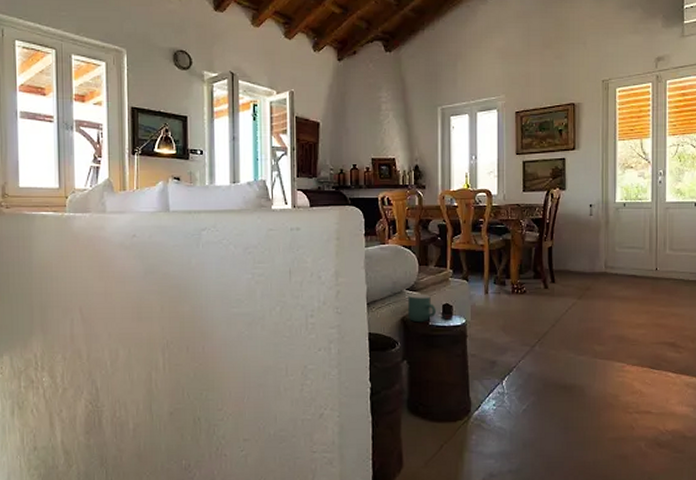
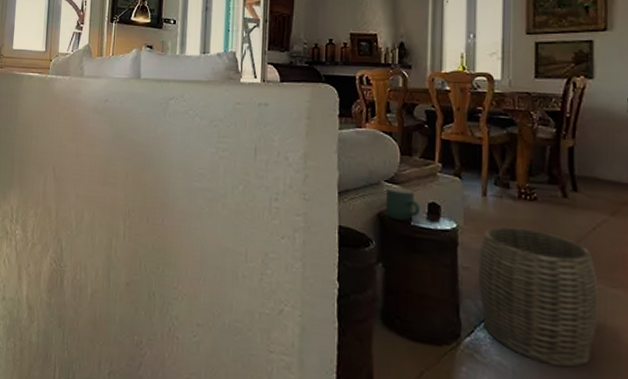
woven basket: none [483,317,570,422] -> present [478,226,599,368]

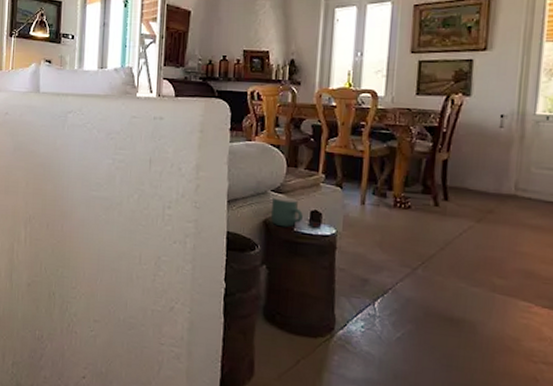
woven basket: present [478,226,599,368] -> none [352,232,461,356]

